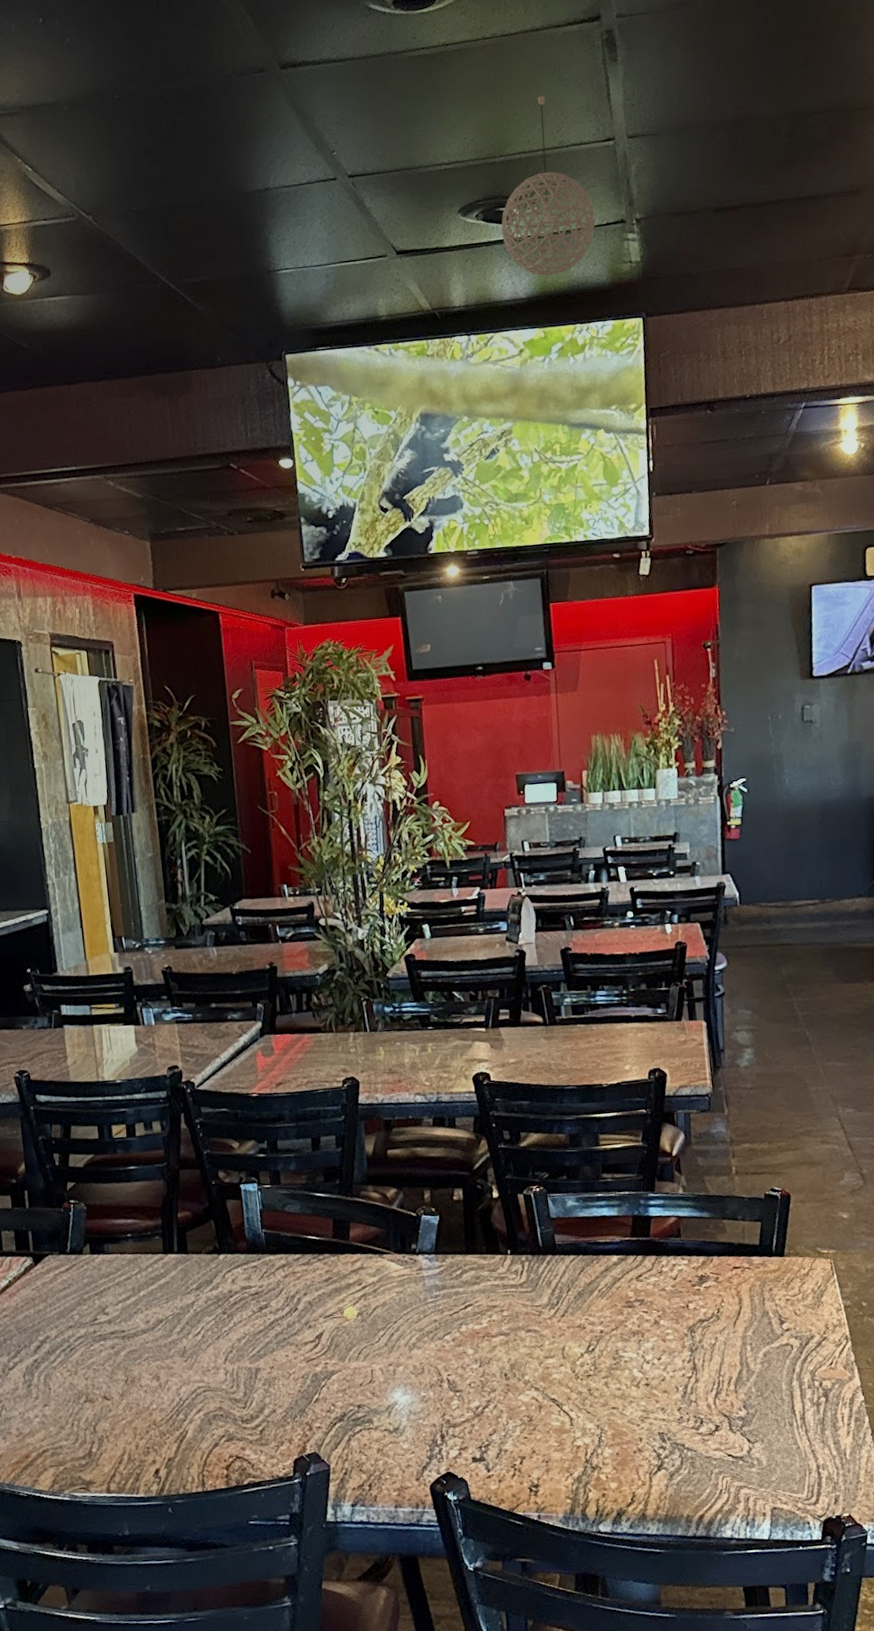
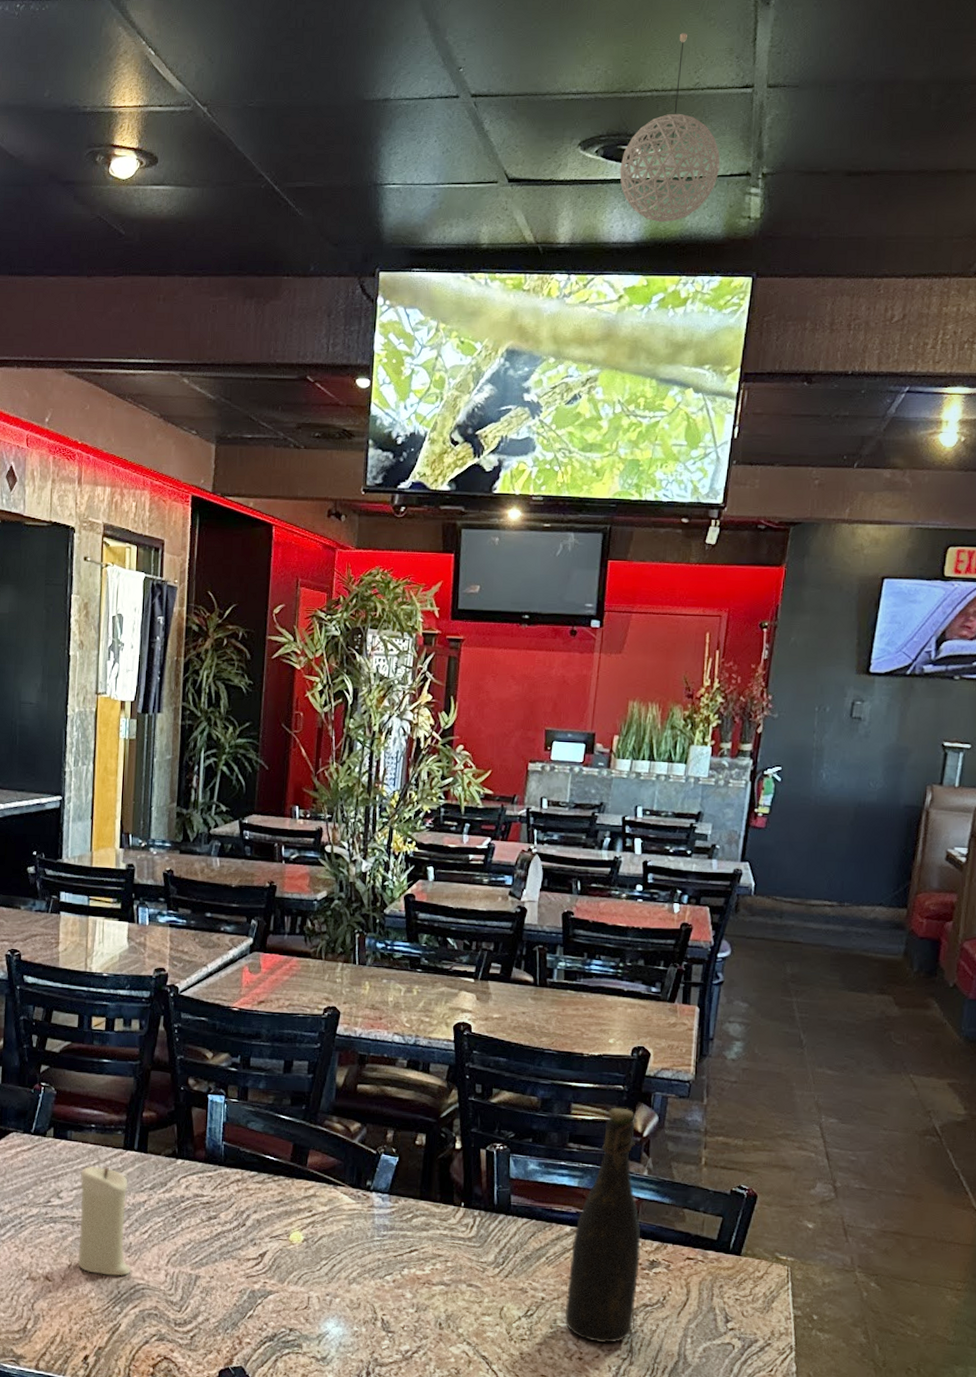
candle: none [123,1274,189,1385] -> present [77,1166,130,1277]
bottle: none [622,1130,692,1366] -> present [564,1107,641,1344]

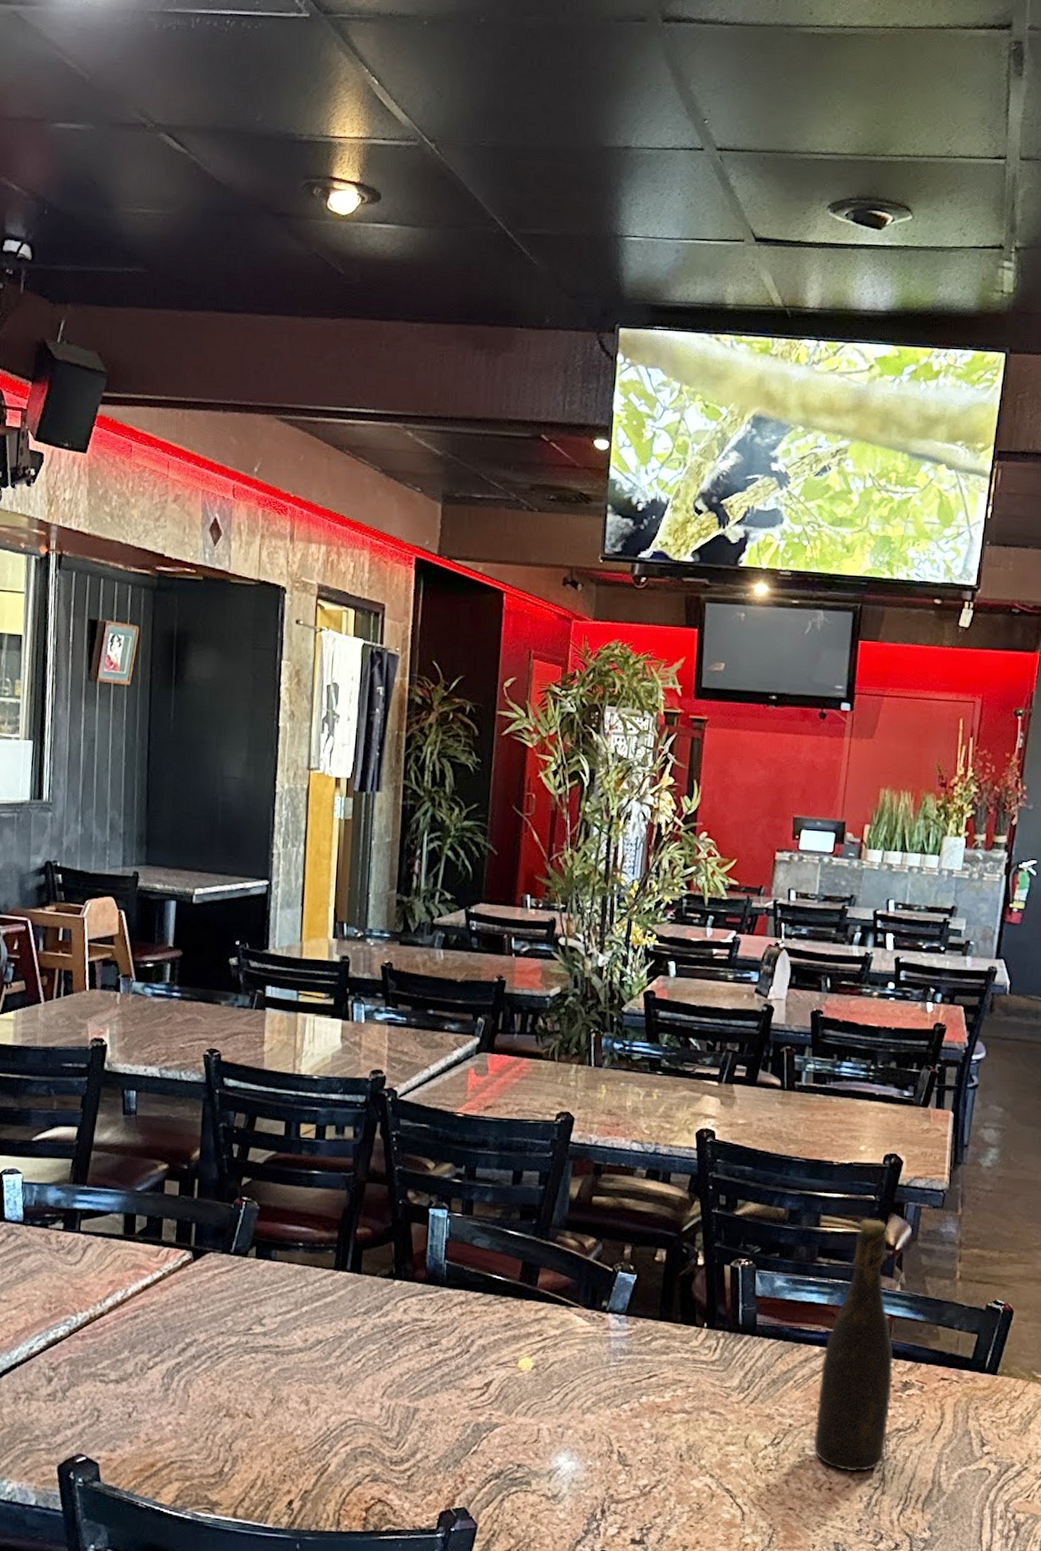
candle: present [77,1166,130,1277] -> none [282,1288,341,1411]
pendant light: present [619,33,720,223] -> none [870,98,973,292]

